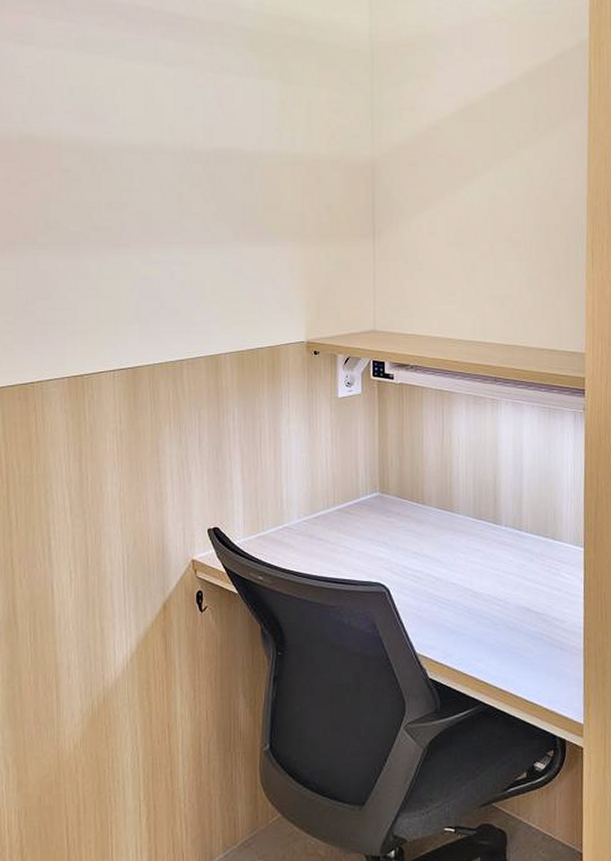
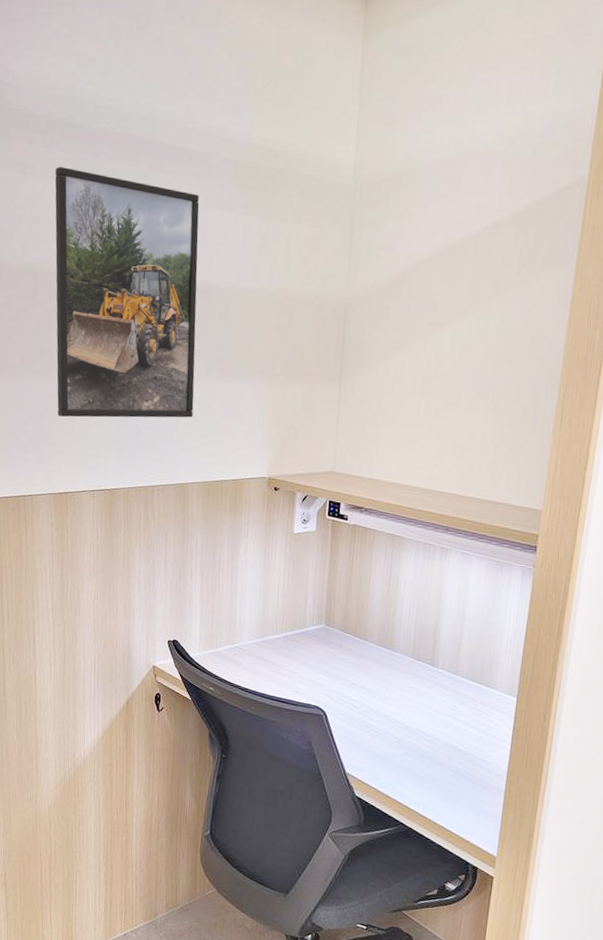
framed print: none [57,37,221,293] -> present [55,167,200,418]

